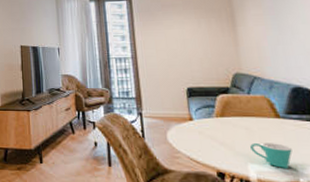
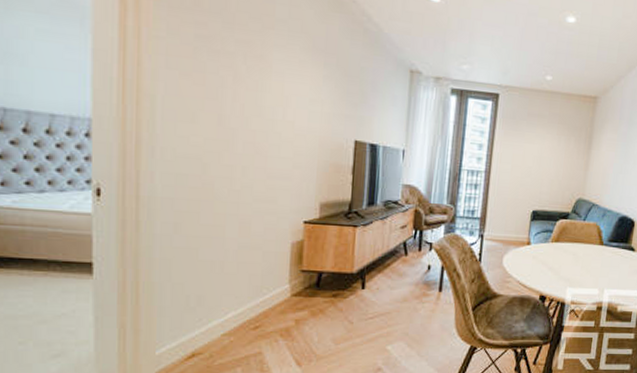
mug: present [250,142,293,168] -> none [573,267,604,291]

